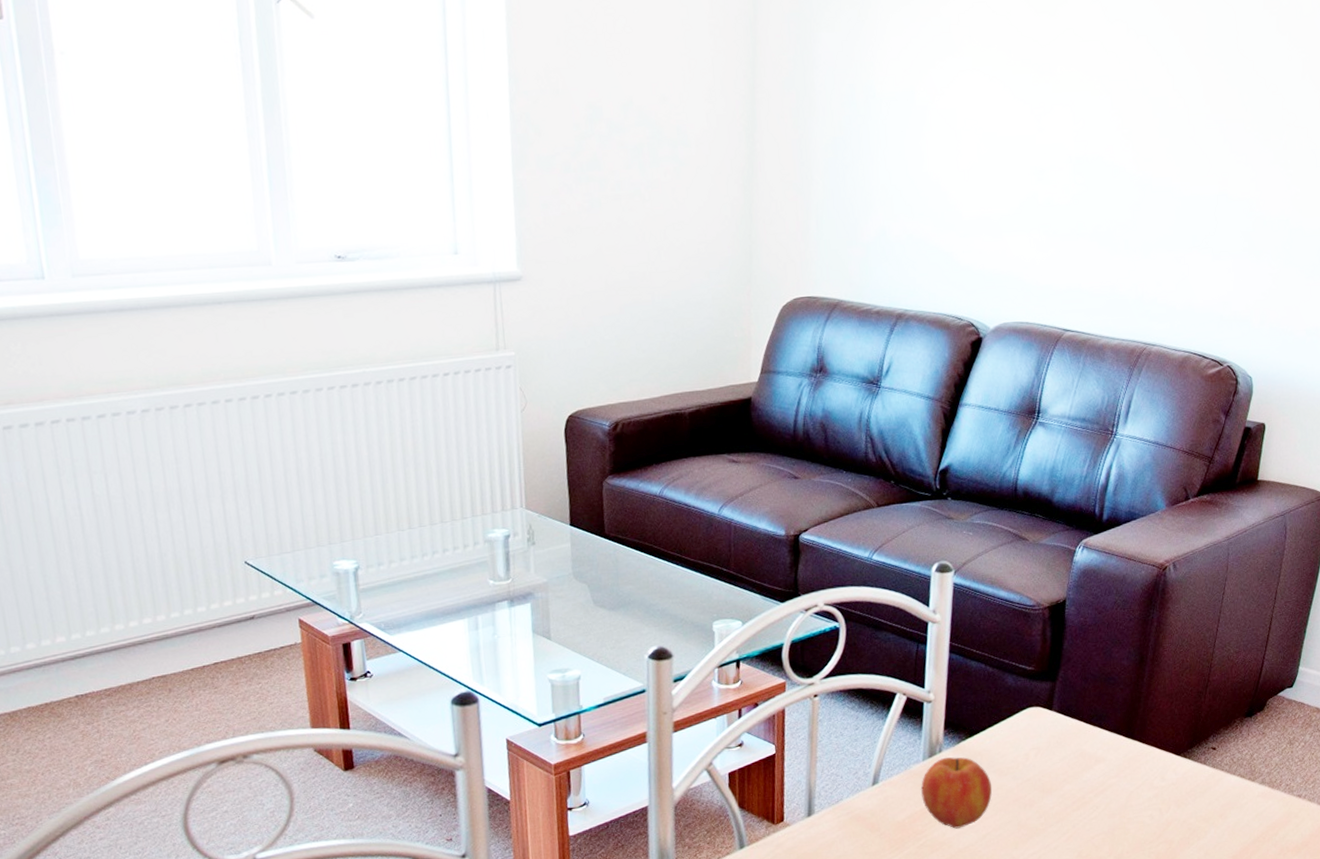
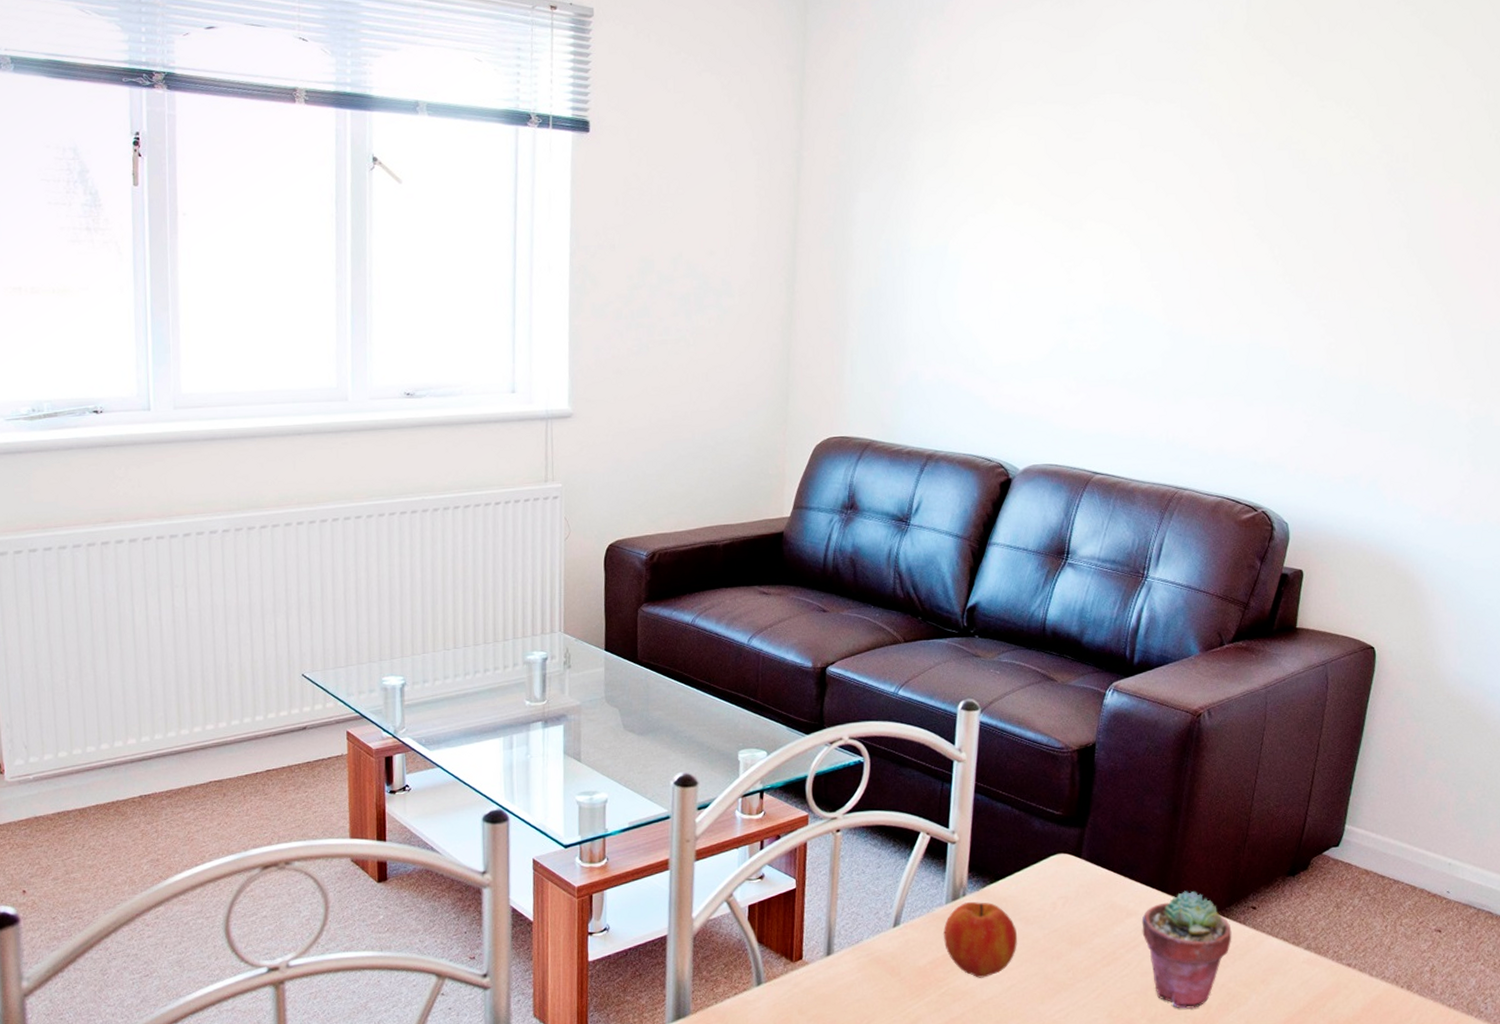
potted succulent: none [1109,736,1193,845] -> present [1141,891,1232,1009]

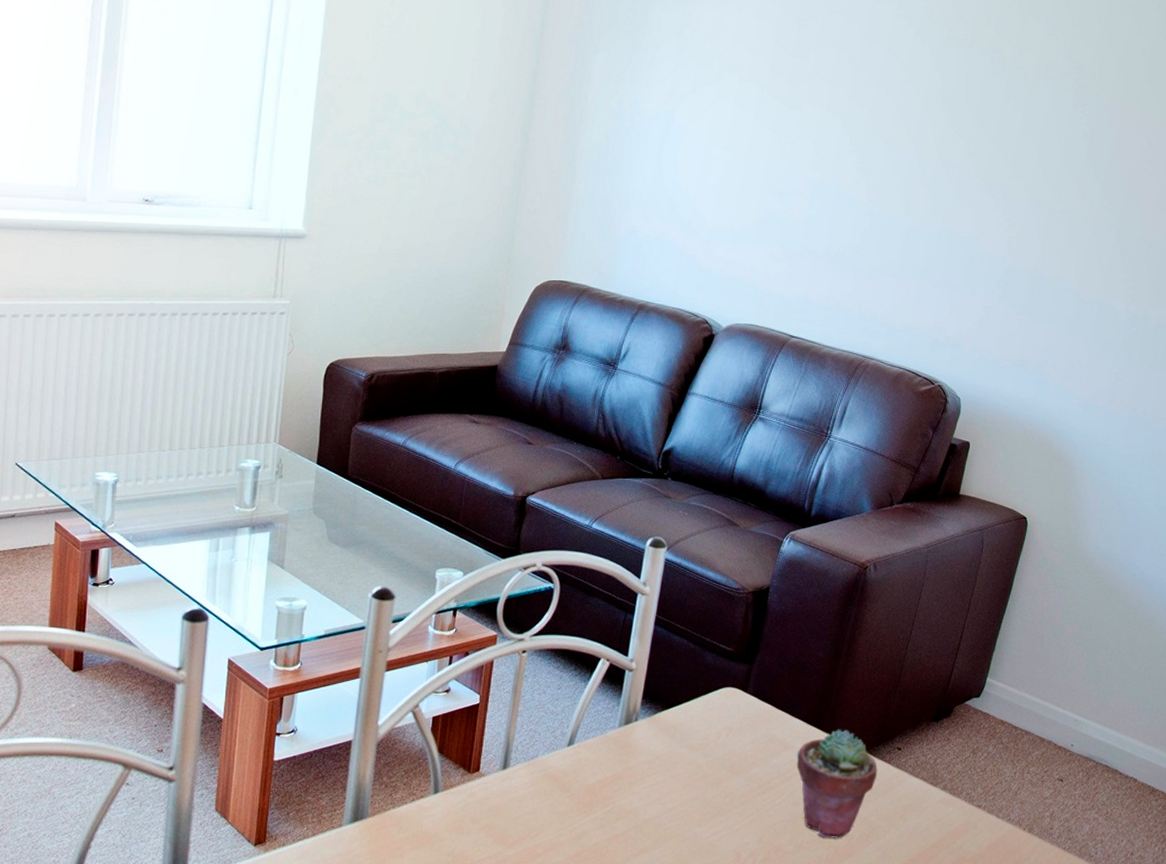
apple: present [944,901,1018,978] -> none [614,726,683,799]

